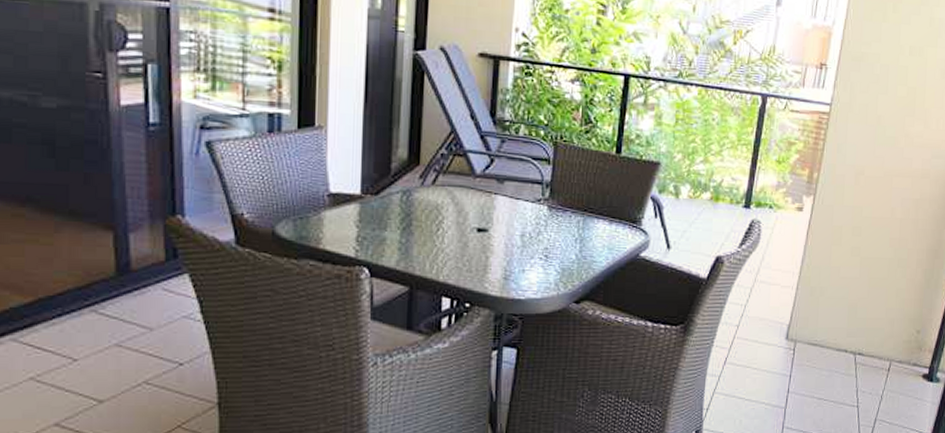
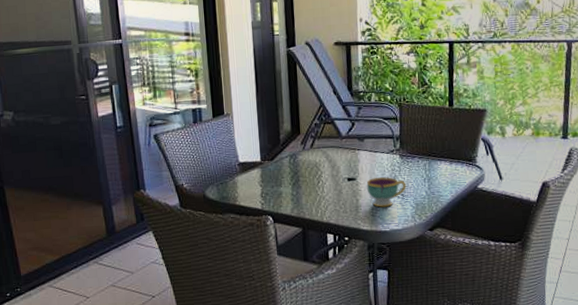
teacup: none [501,231,552,269] -> present [366,177,407,207]

